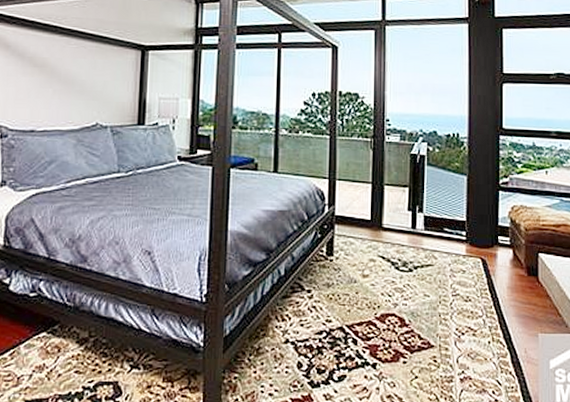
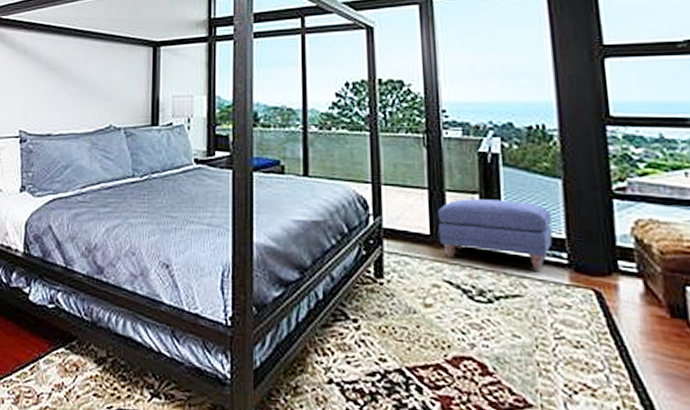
ottoman: none [377,191,458,244] -> present [437,199,553,269]

